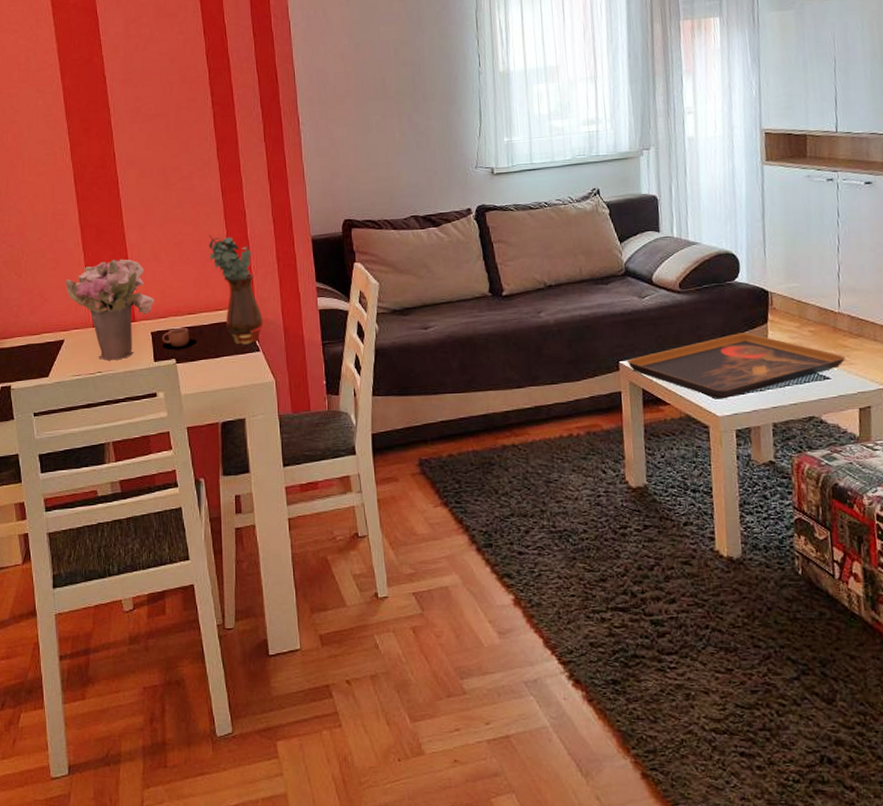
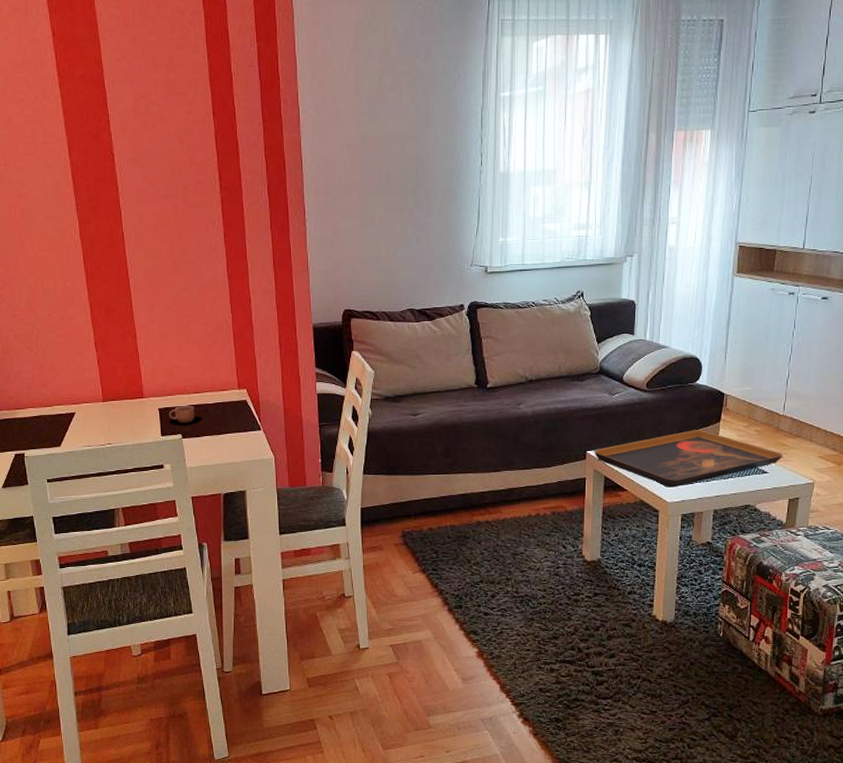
flower bouquet: present [65,259,155,361] -> none [75,338,163,433]
vase: present [208,234,263,345] -> none [214,318,265,424]

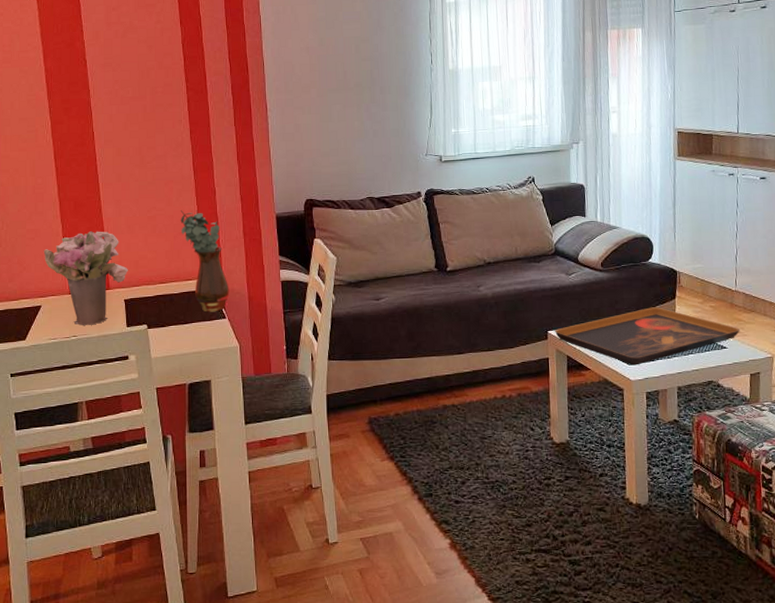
flower bouquet: none [75,338,163,433] -> present [43,231,129,325]
cup: present [169,406,203,426] -> none [135,296,168,317]
vase: none [214,318,265,424] -> present [180,210,230,312]

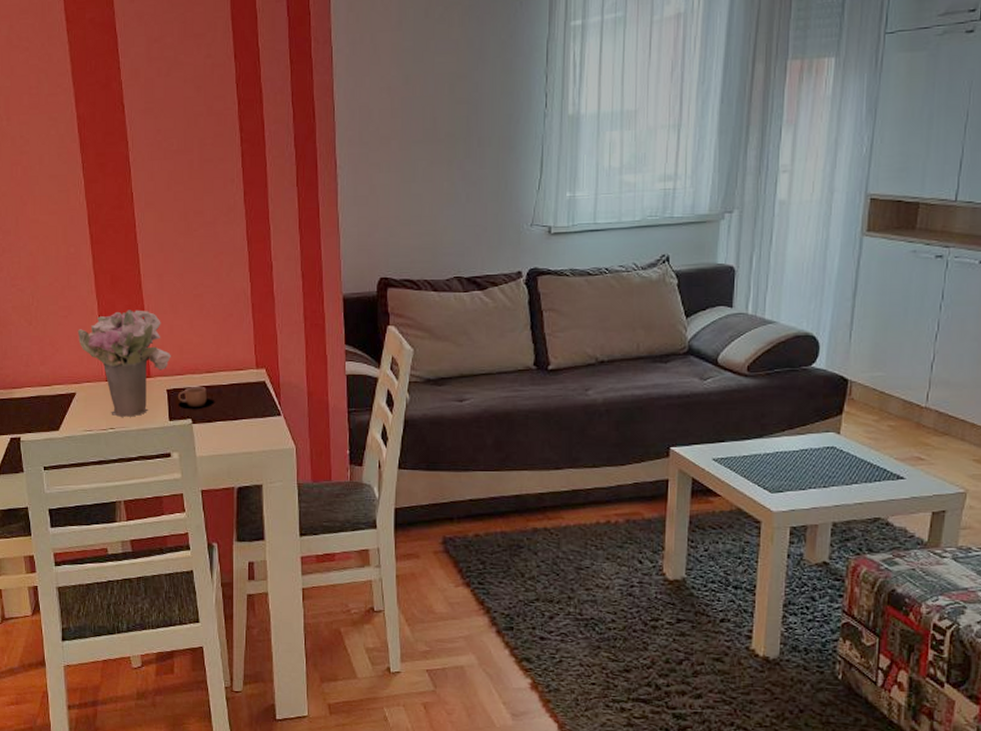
cup: none [135,296,168,317] -> present [178,387,215,410]
vase: present [180,210,230,312] -> none [231,288,286,408]
decorative tray: present [554,307,741,365] -> none [678,424,926,494]

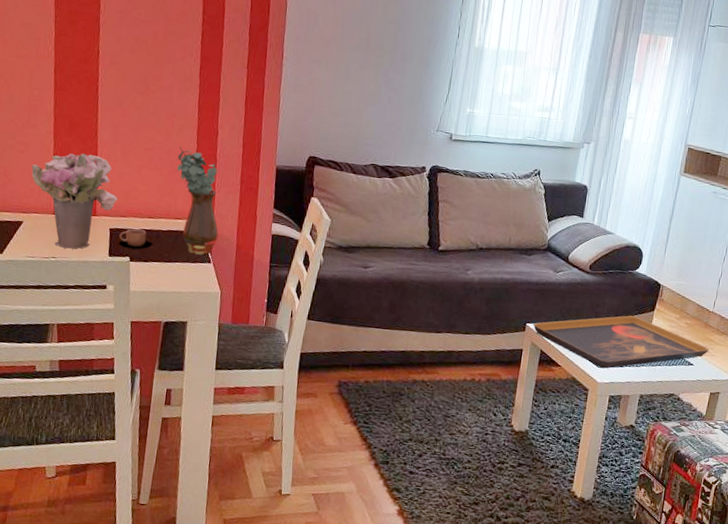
vase: none [231,288,286,408] -> present [177,147,219,255]
decorative tray: none [678,424,926,494] -> present [532,315,710,369]

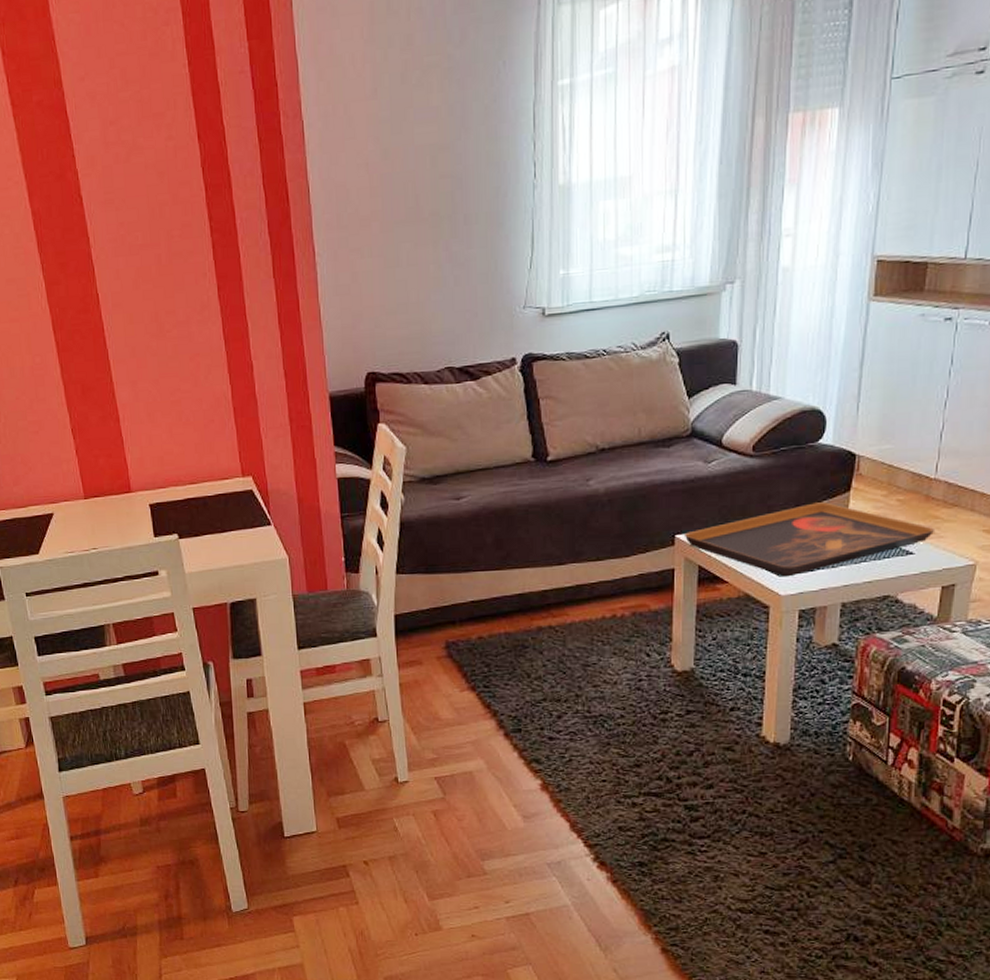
flower bouquet: present [31,153,119,249] -> none [50,421,153,536]
cup: present [119,229,153,250] -> none [162,499,201,525]
vase: present [177,147,219,255] -> none [210,390,275,518]

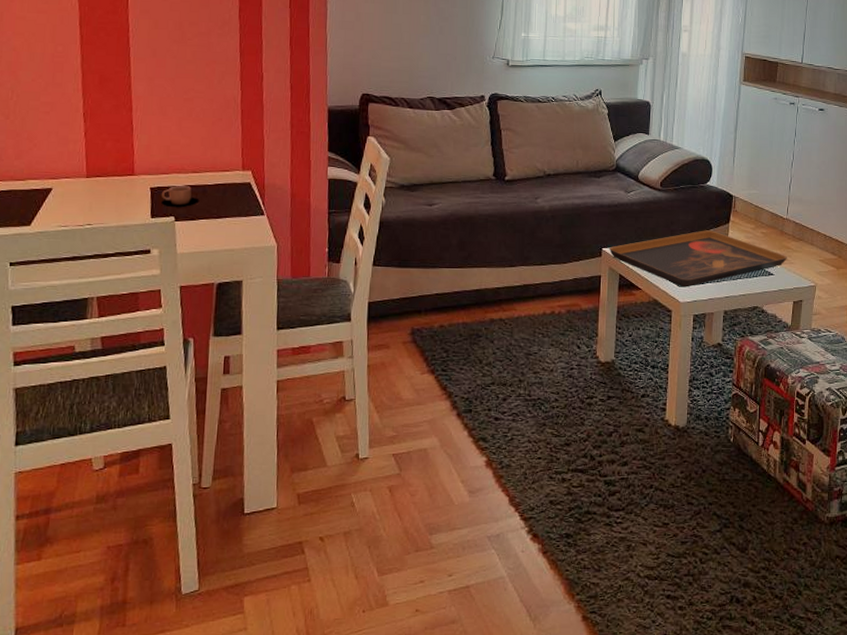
cup: none [162,499,201,525] -> present [161,186,200,208]

